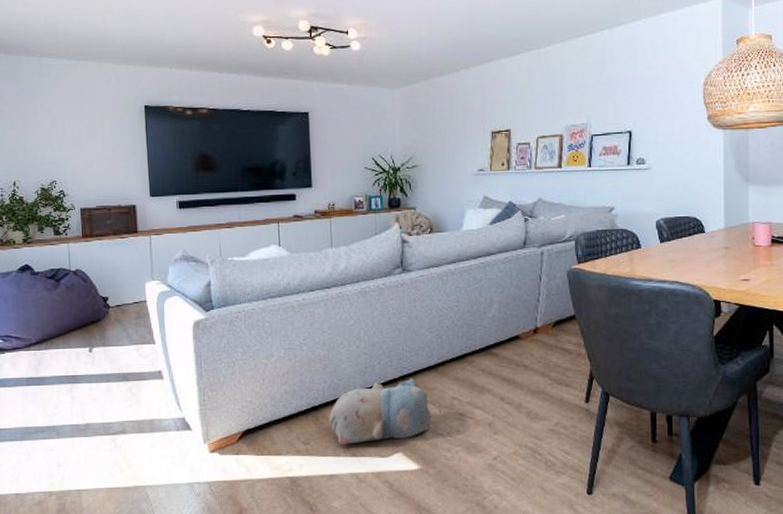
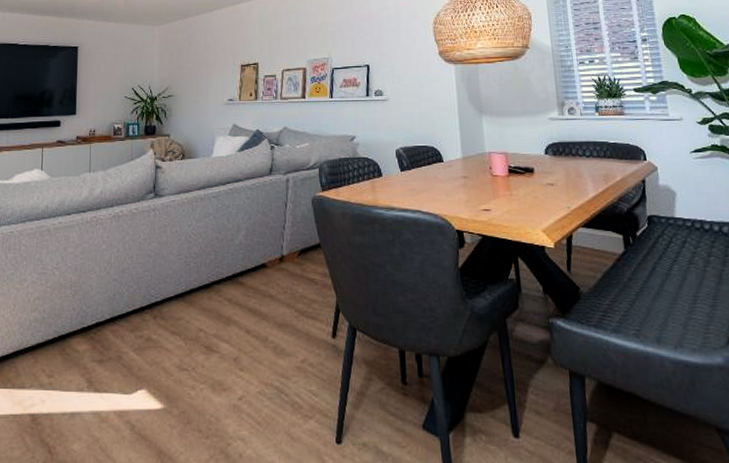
plush toy: present [329,378,432,445] -> none [75,307,177,378]

